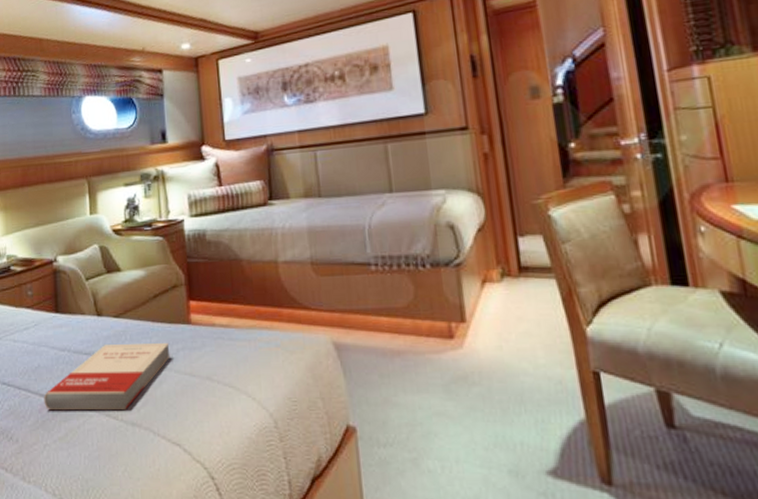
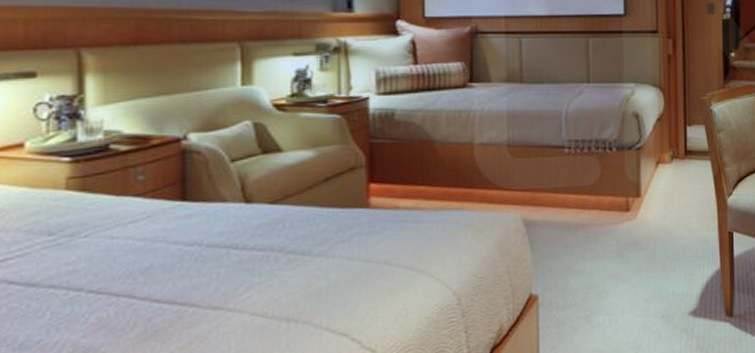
book: present [43,343,170,409] -> none [157,229,342,317]

